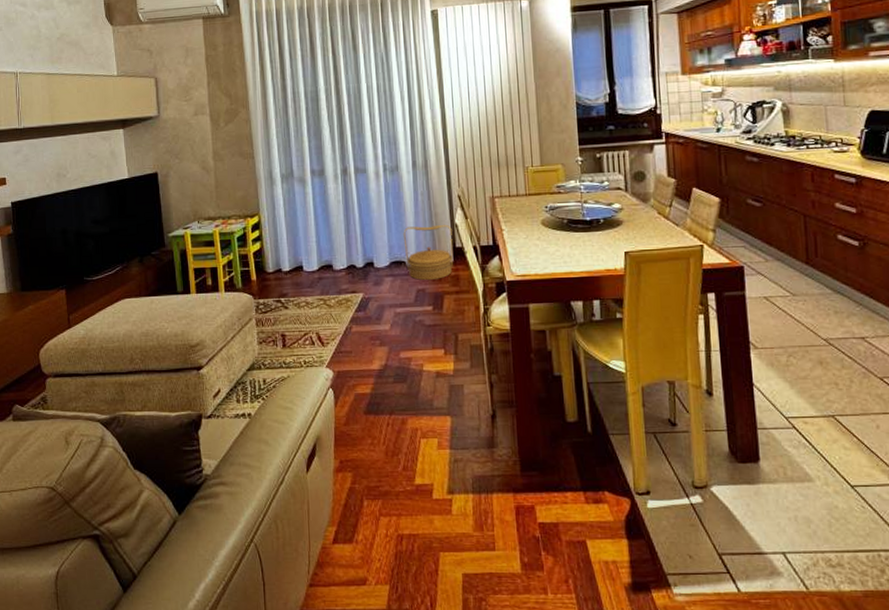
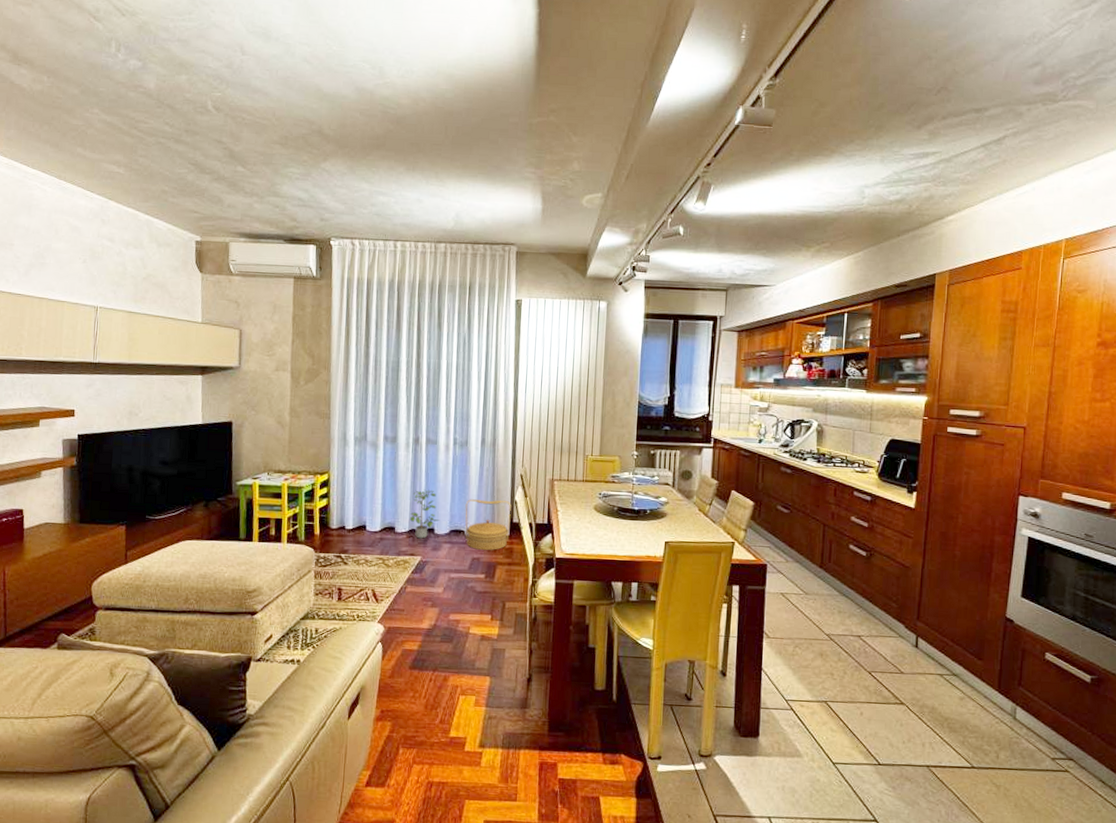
potted plant: none [347,221,378,274] -> present [410,489,439,539]

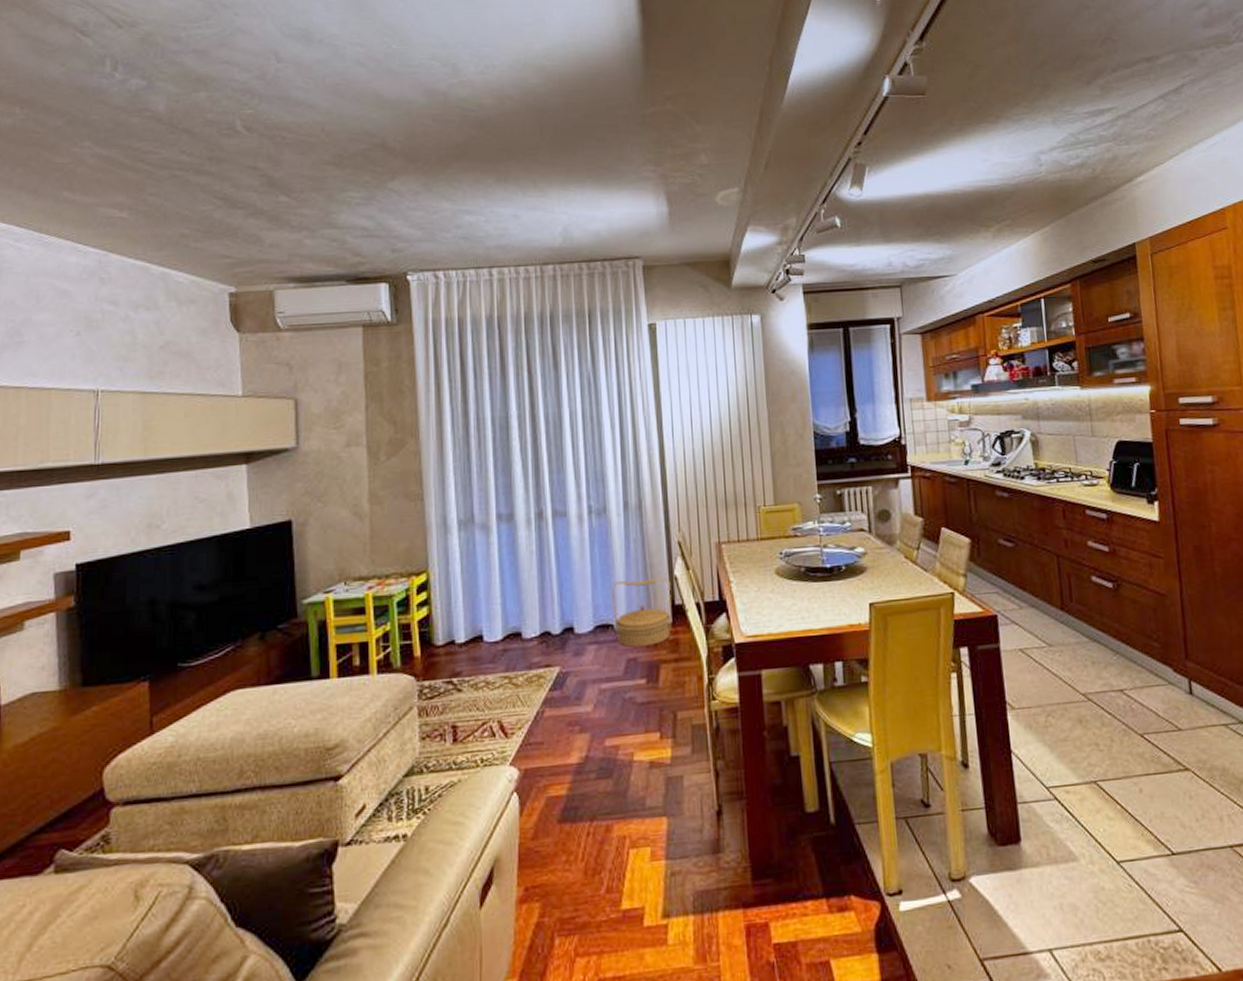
potted plant: present [410,489,439,539] -> none [540,576,579,643]

